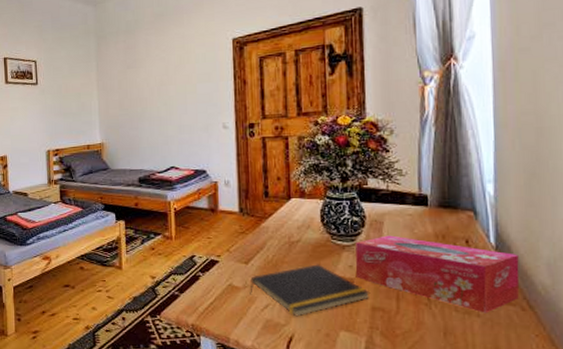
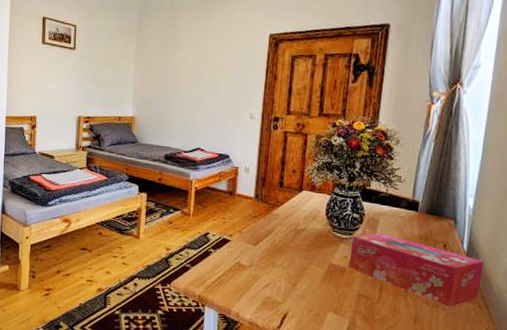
notepad: present [250,264,371,317] -> none [254,252,359,297]

